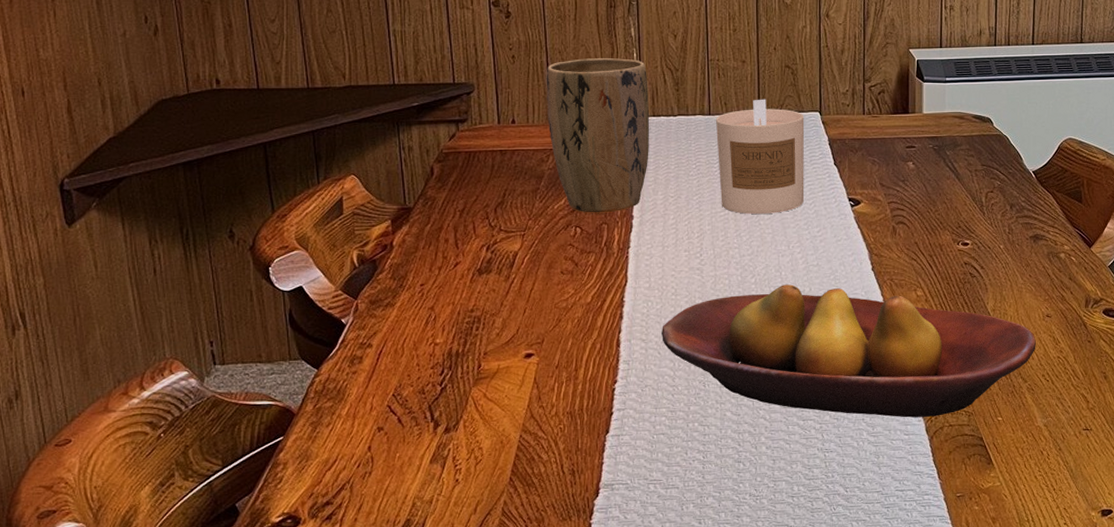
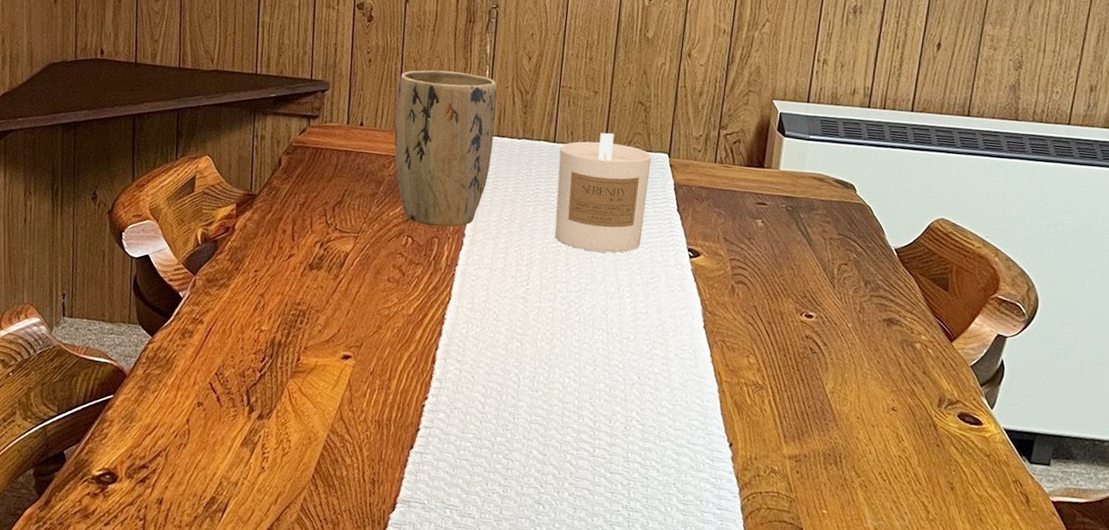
fruit bowl: present [661,284,1036,418] -> none [477,328,876,496]

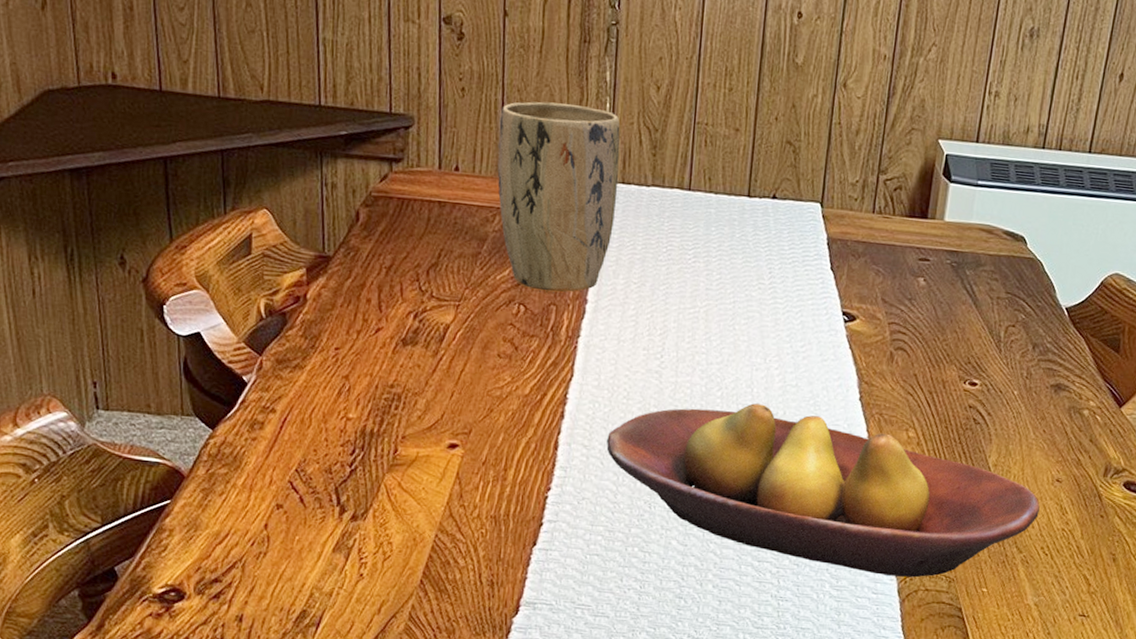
fruit bowl: none [477,328,876,496] -> present [606,403,1040,578]
candle: present [555,133,652,253] -> none [692,178,802,319]

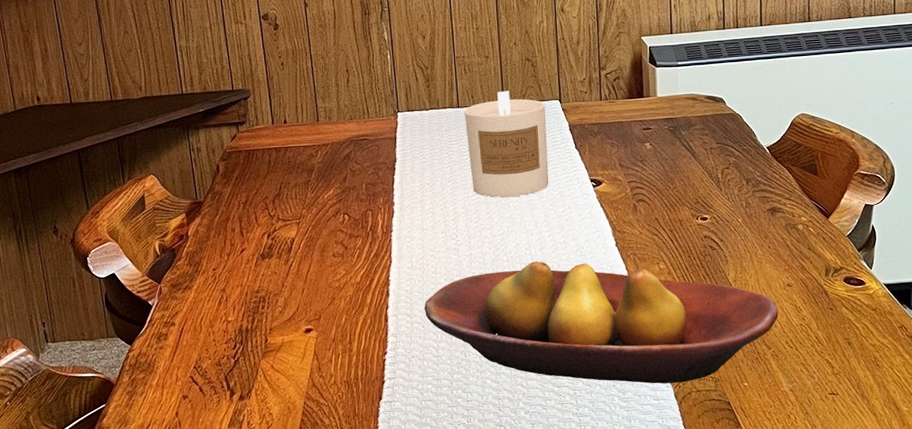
plant pot: present [497,101,620,293] -> none [311,60,406,202]
candle: none [692,178,802,319] -> present [464,90,549,197]

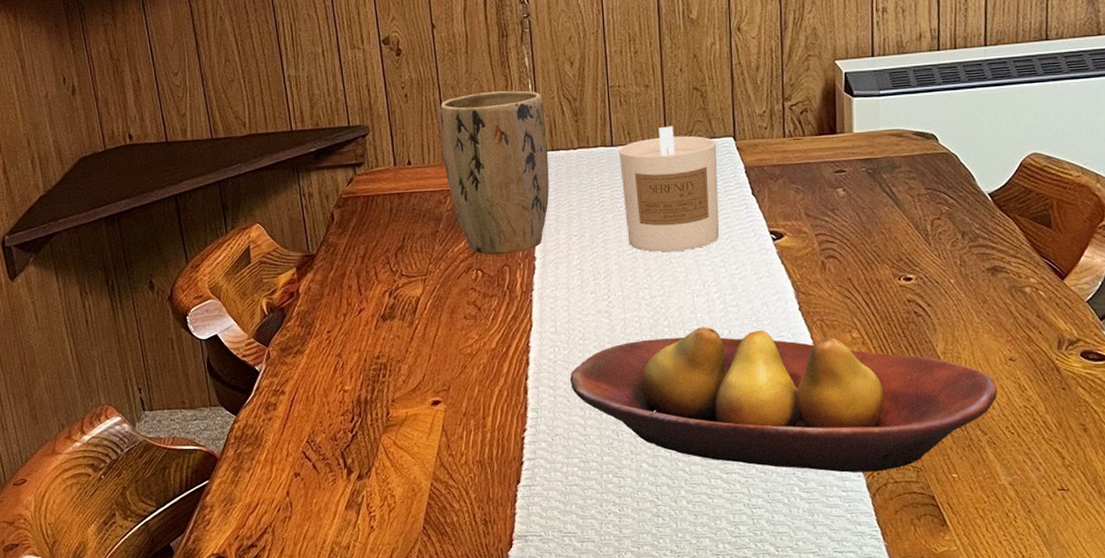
plant pot: none [311,60,406,202] -> present [439,90,550,256]

